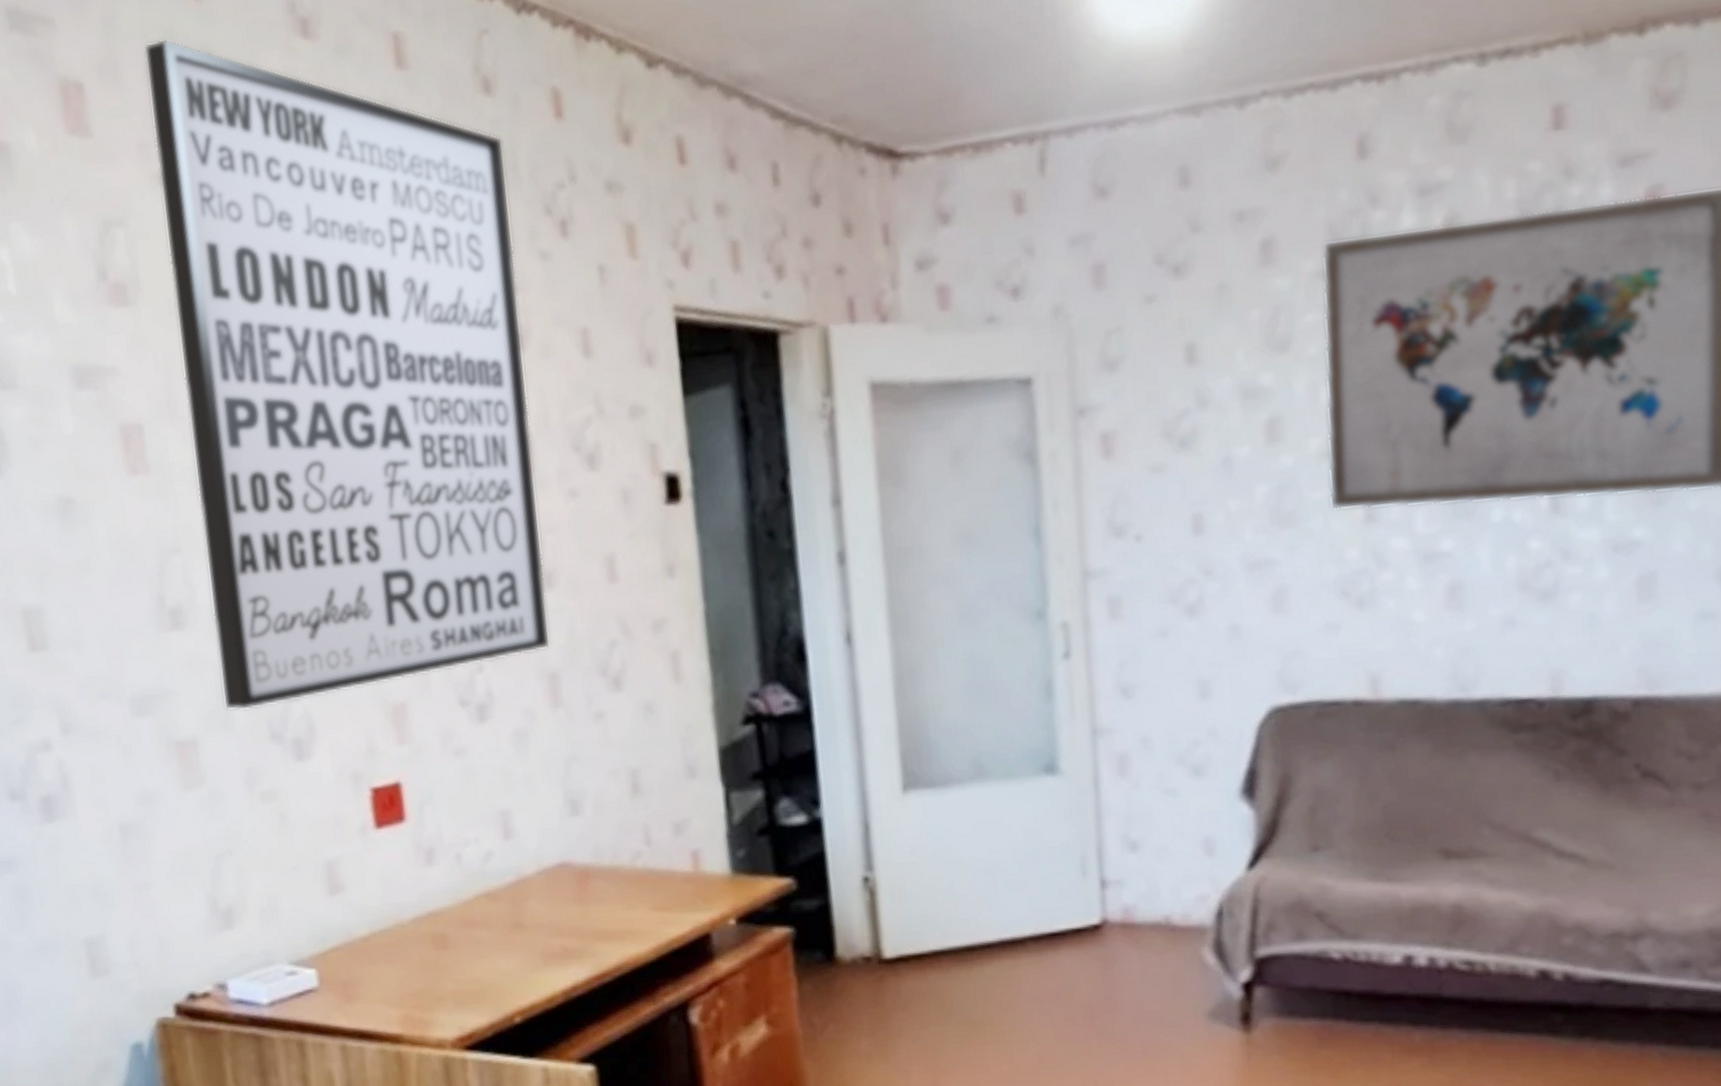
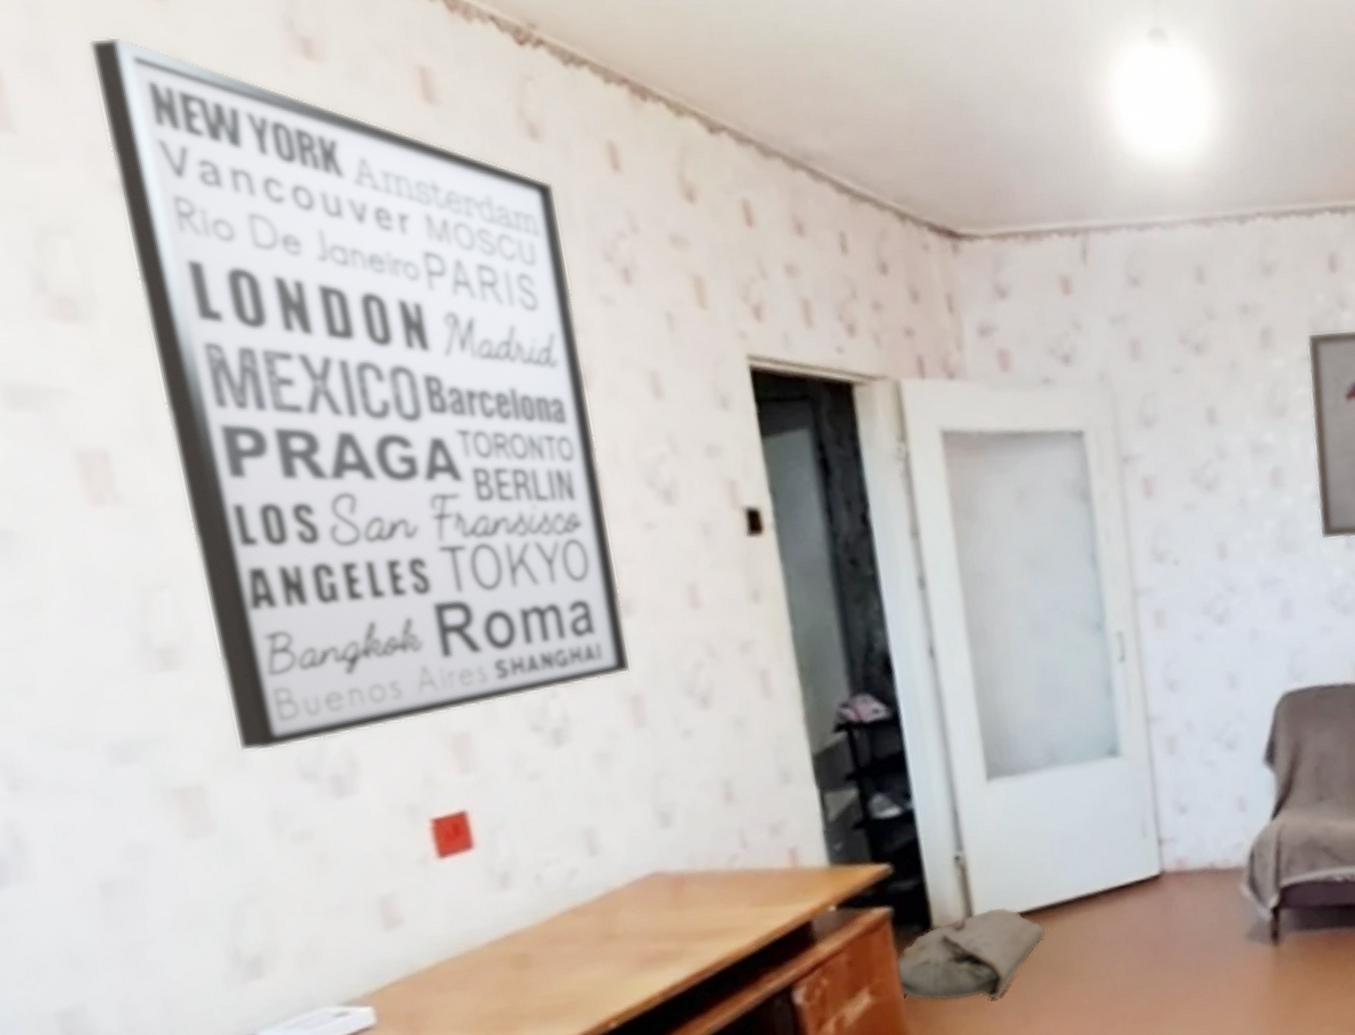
bag: none [796,942,962,1049] -> present [897,907,1046,1001]

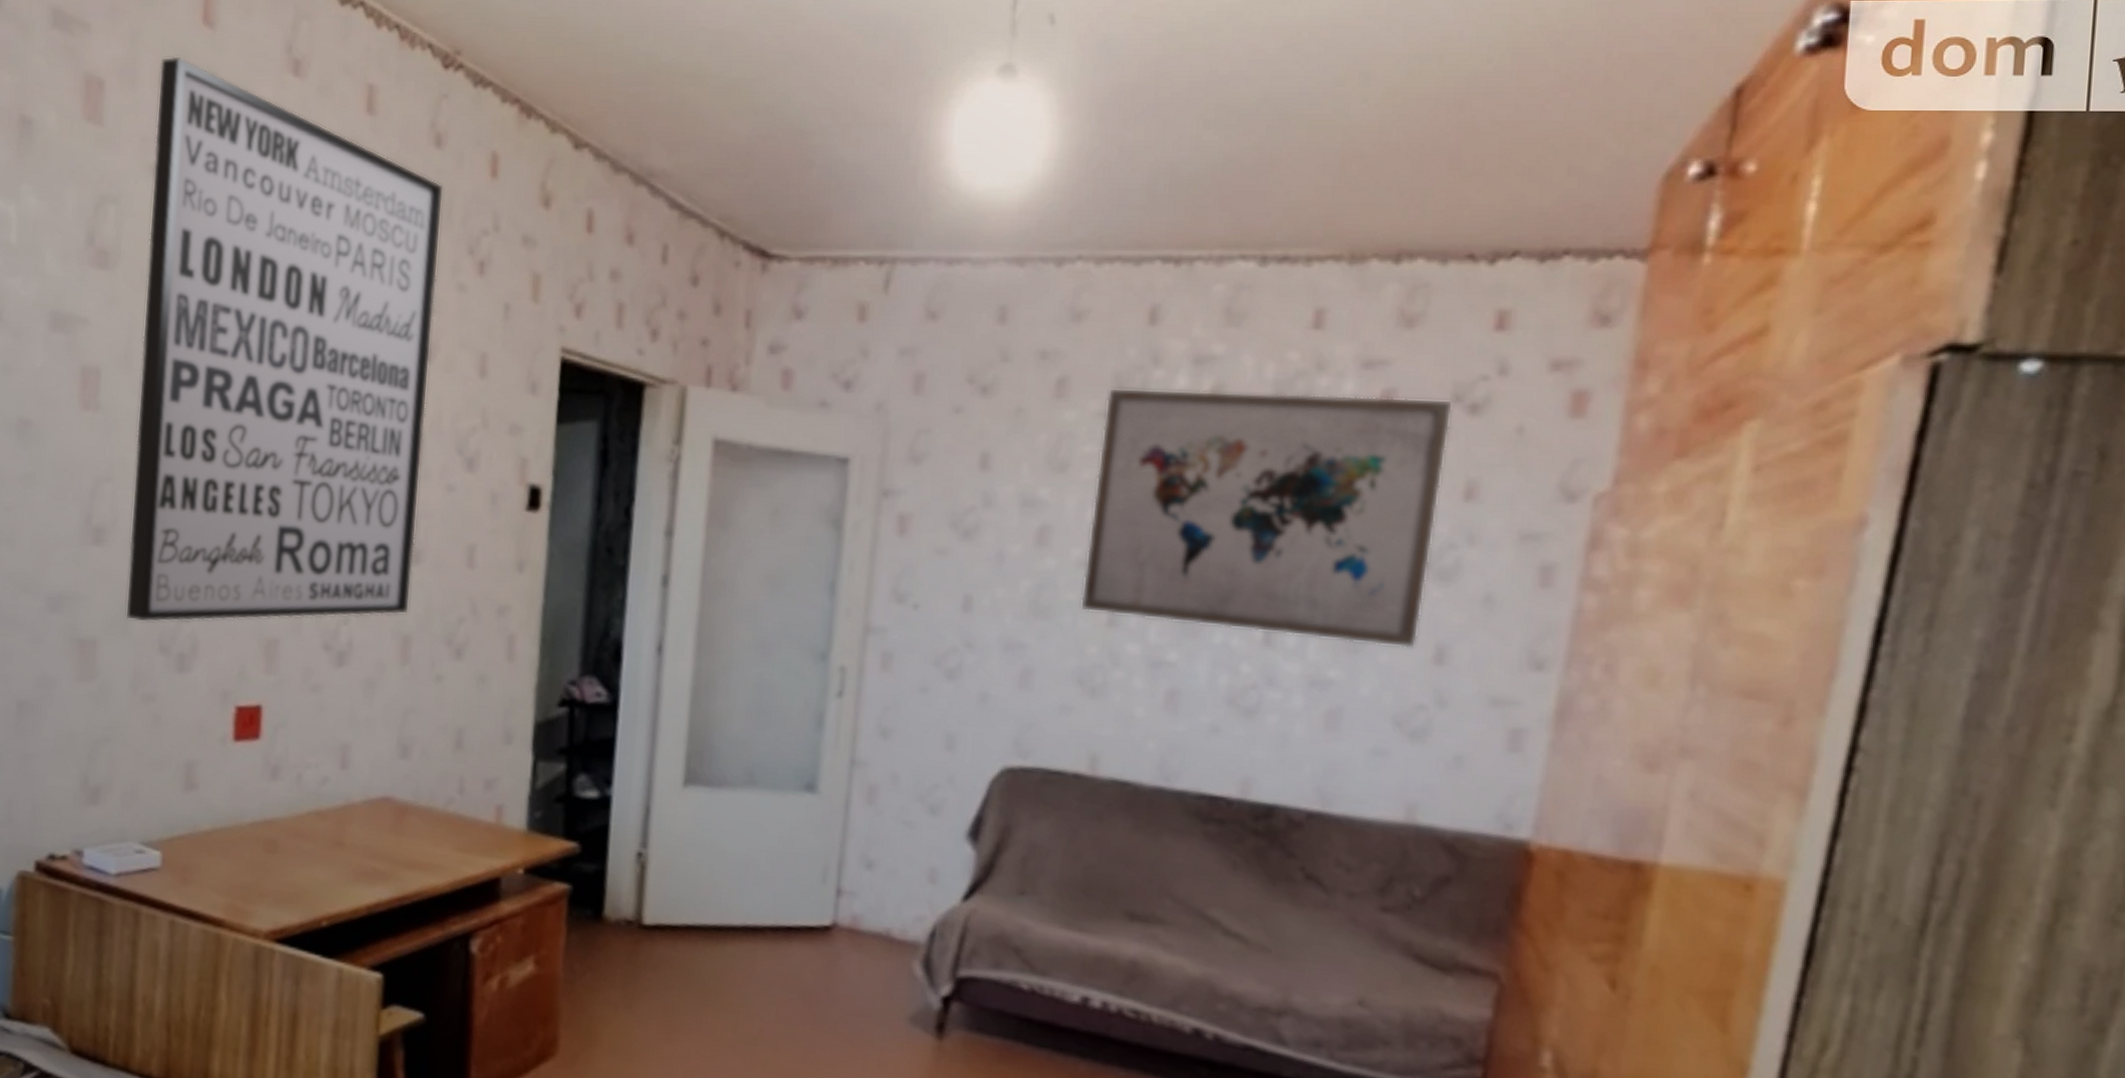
bag: present [897,907,1046,1001] -> none [561,913,707,1004]

